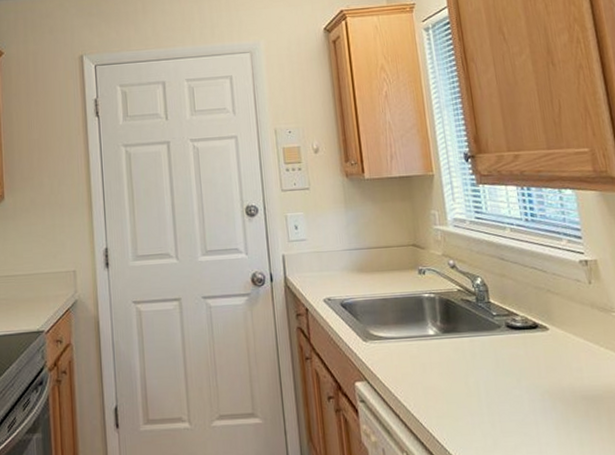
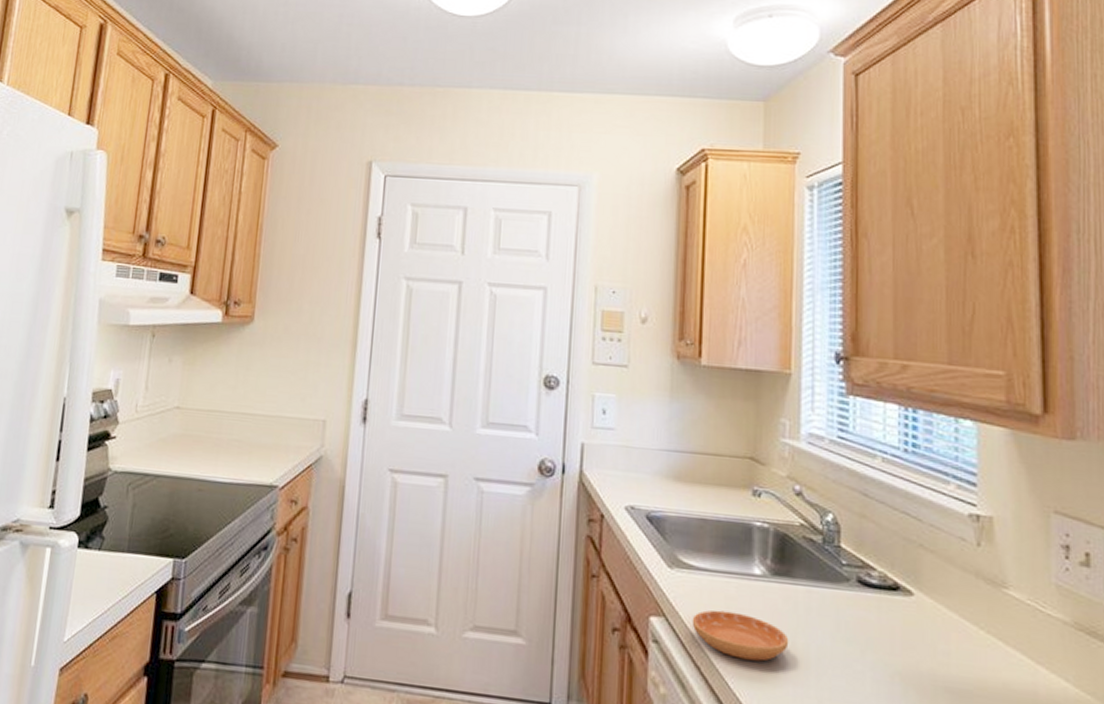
saucer: none [387,367,463,403] -> present [692,610,789,662]

